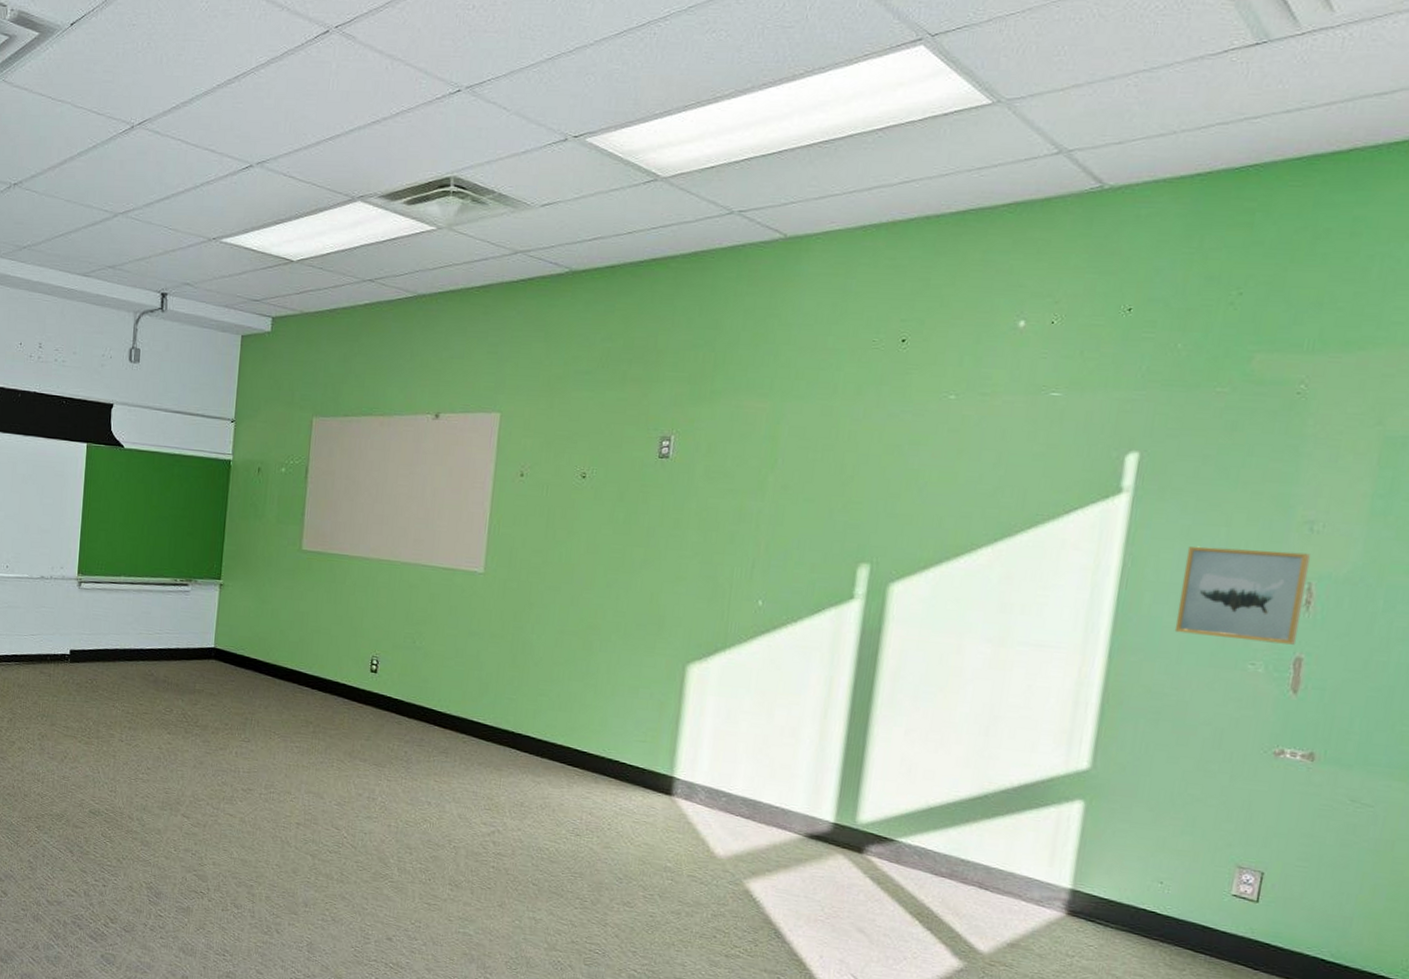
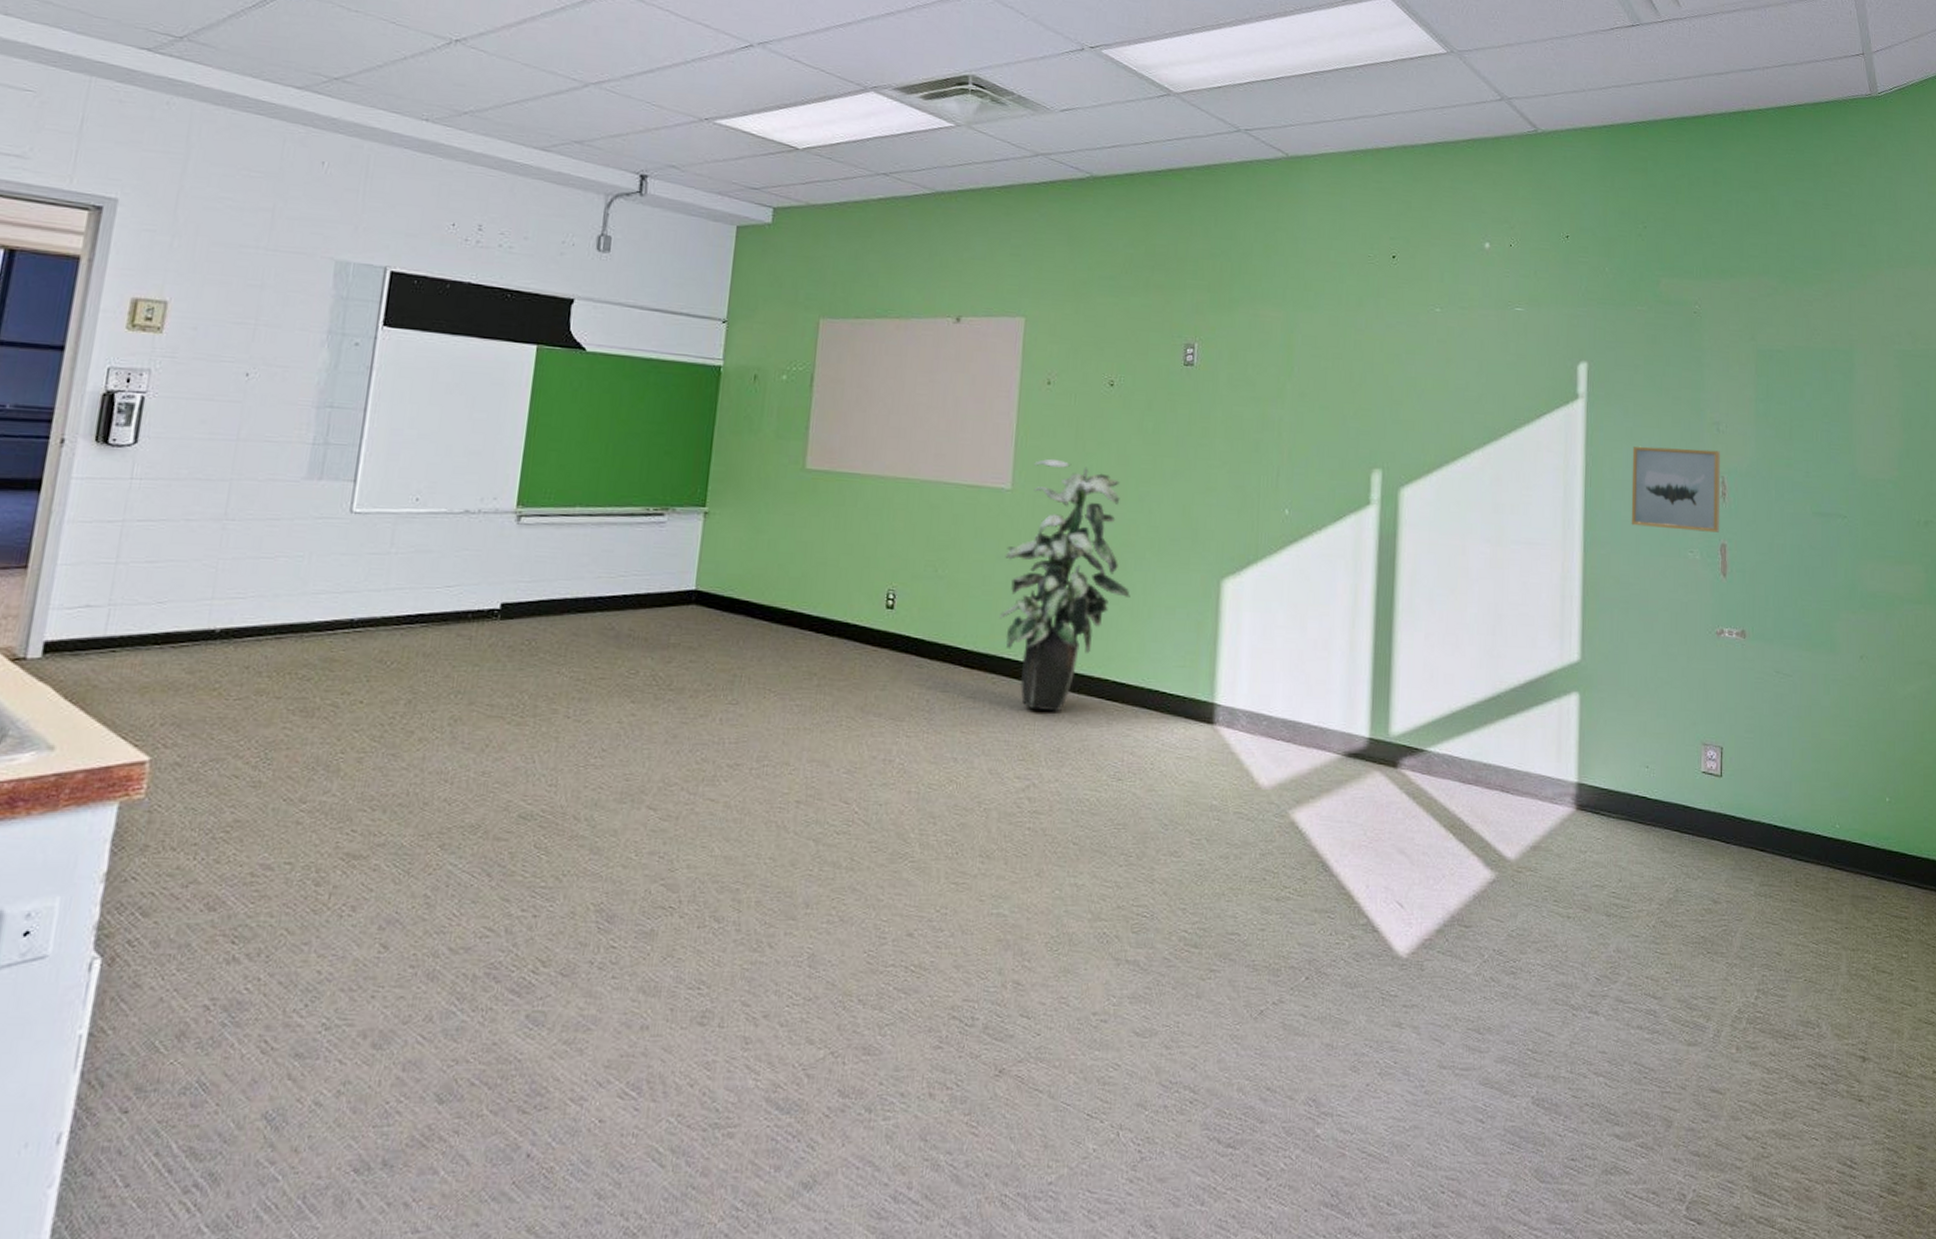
indoor plant: none [470,545,595,772] -> present [998,458,1130,712]

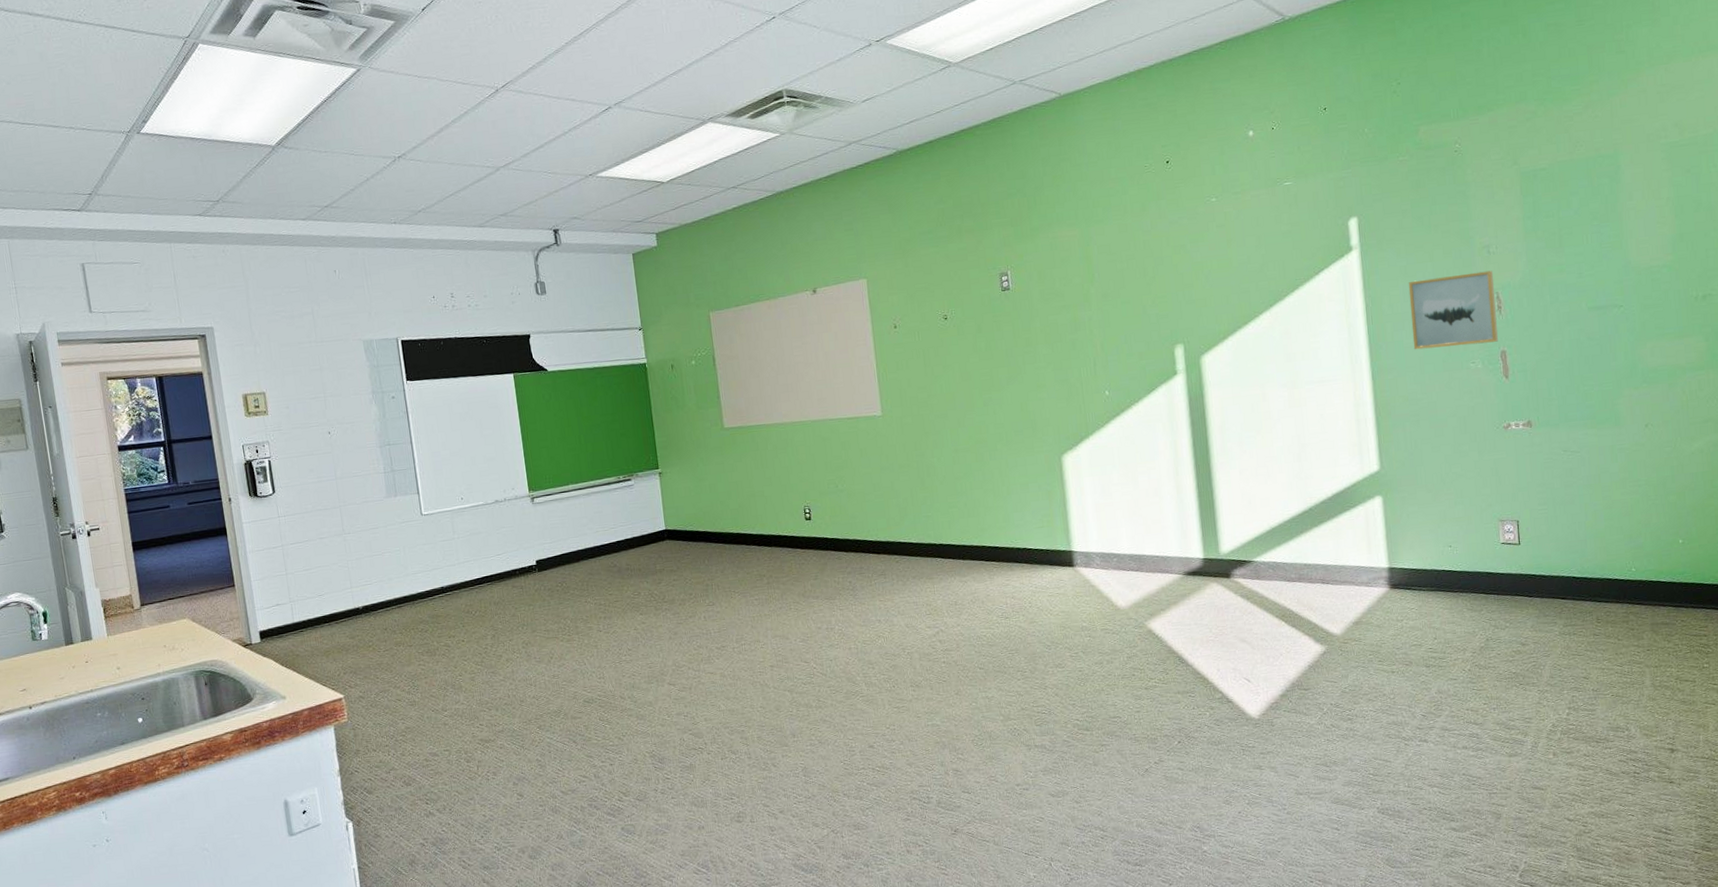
indoor plant: present [998,458,1130,712] -> none [887,385,991,577]

